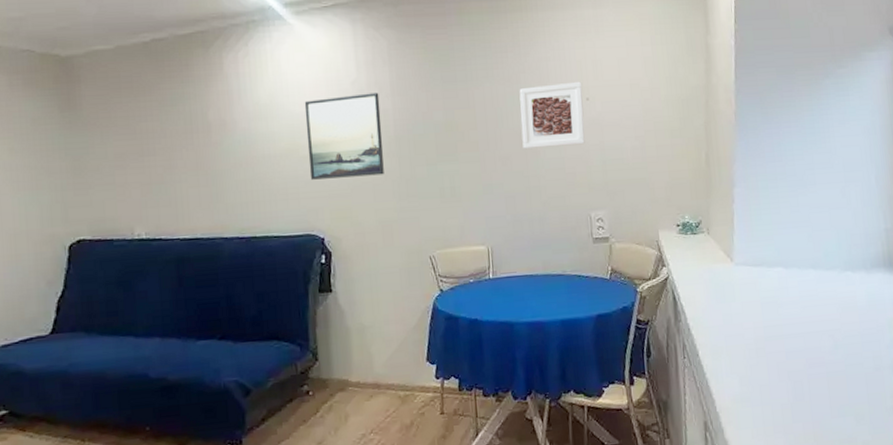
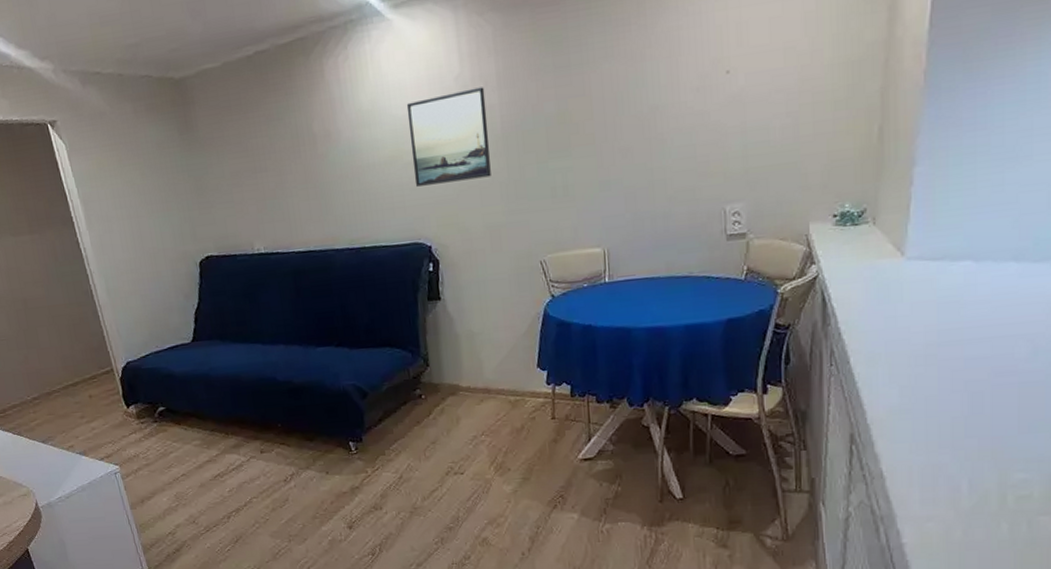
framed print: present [519,81,585,149] -> none [644,51,723,137]

